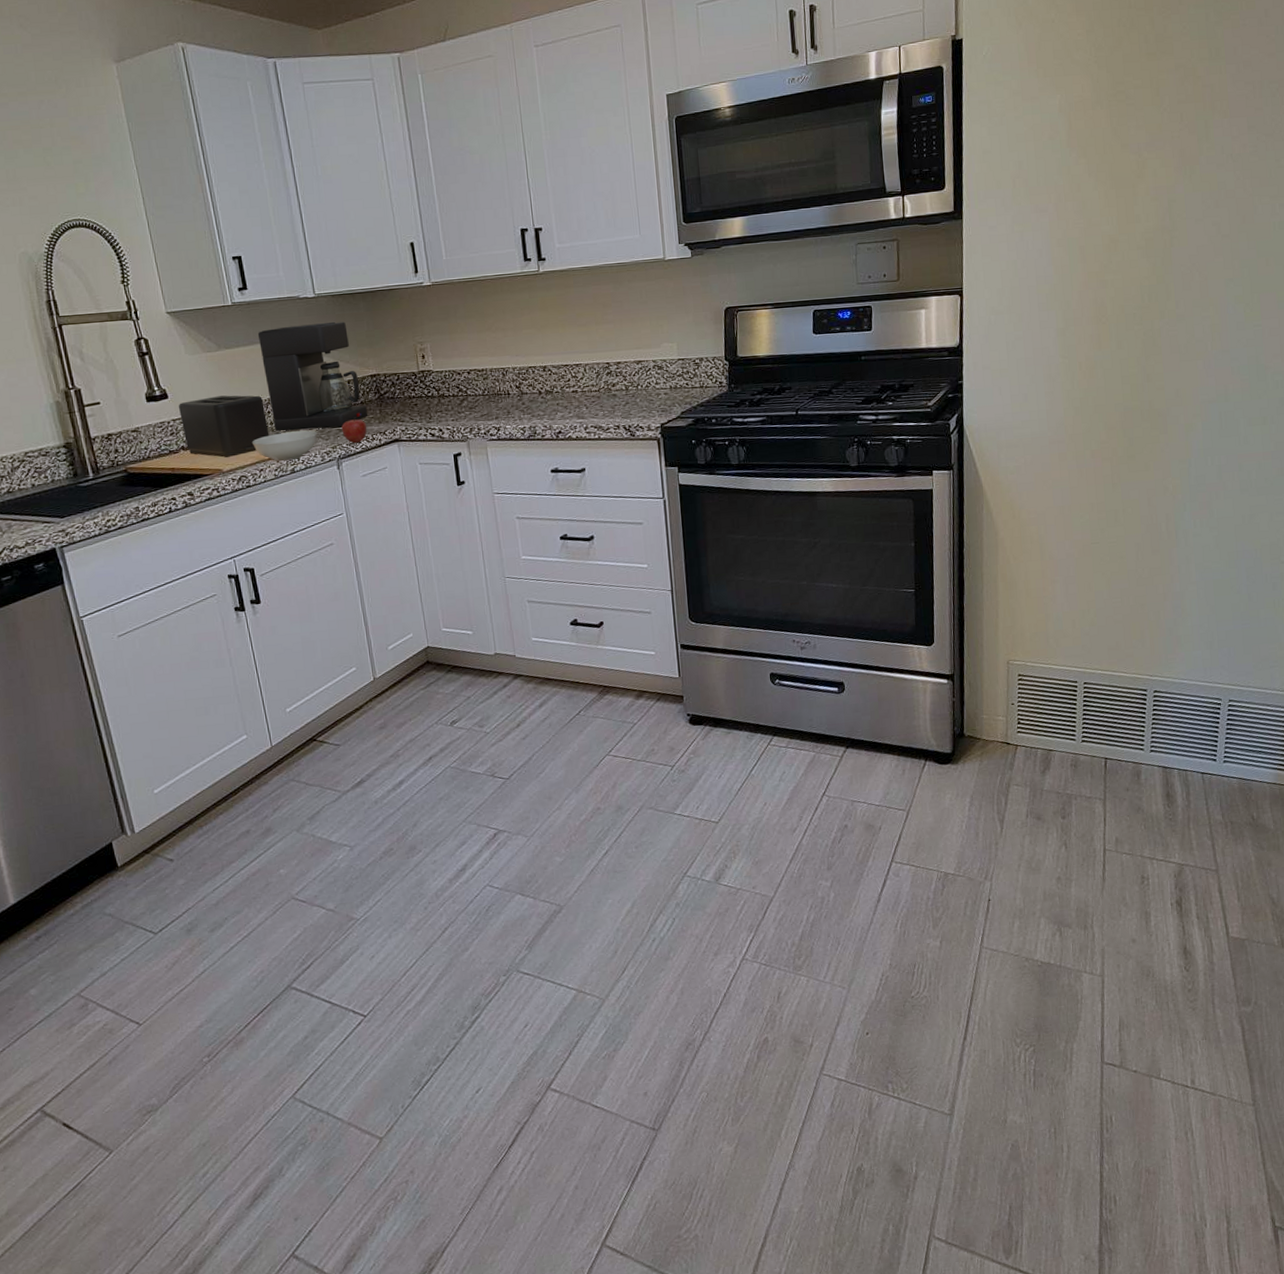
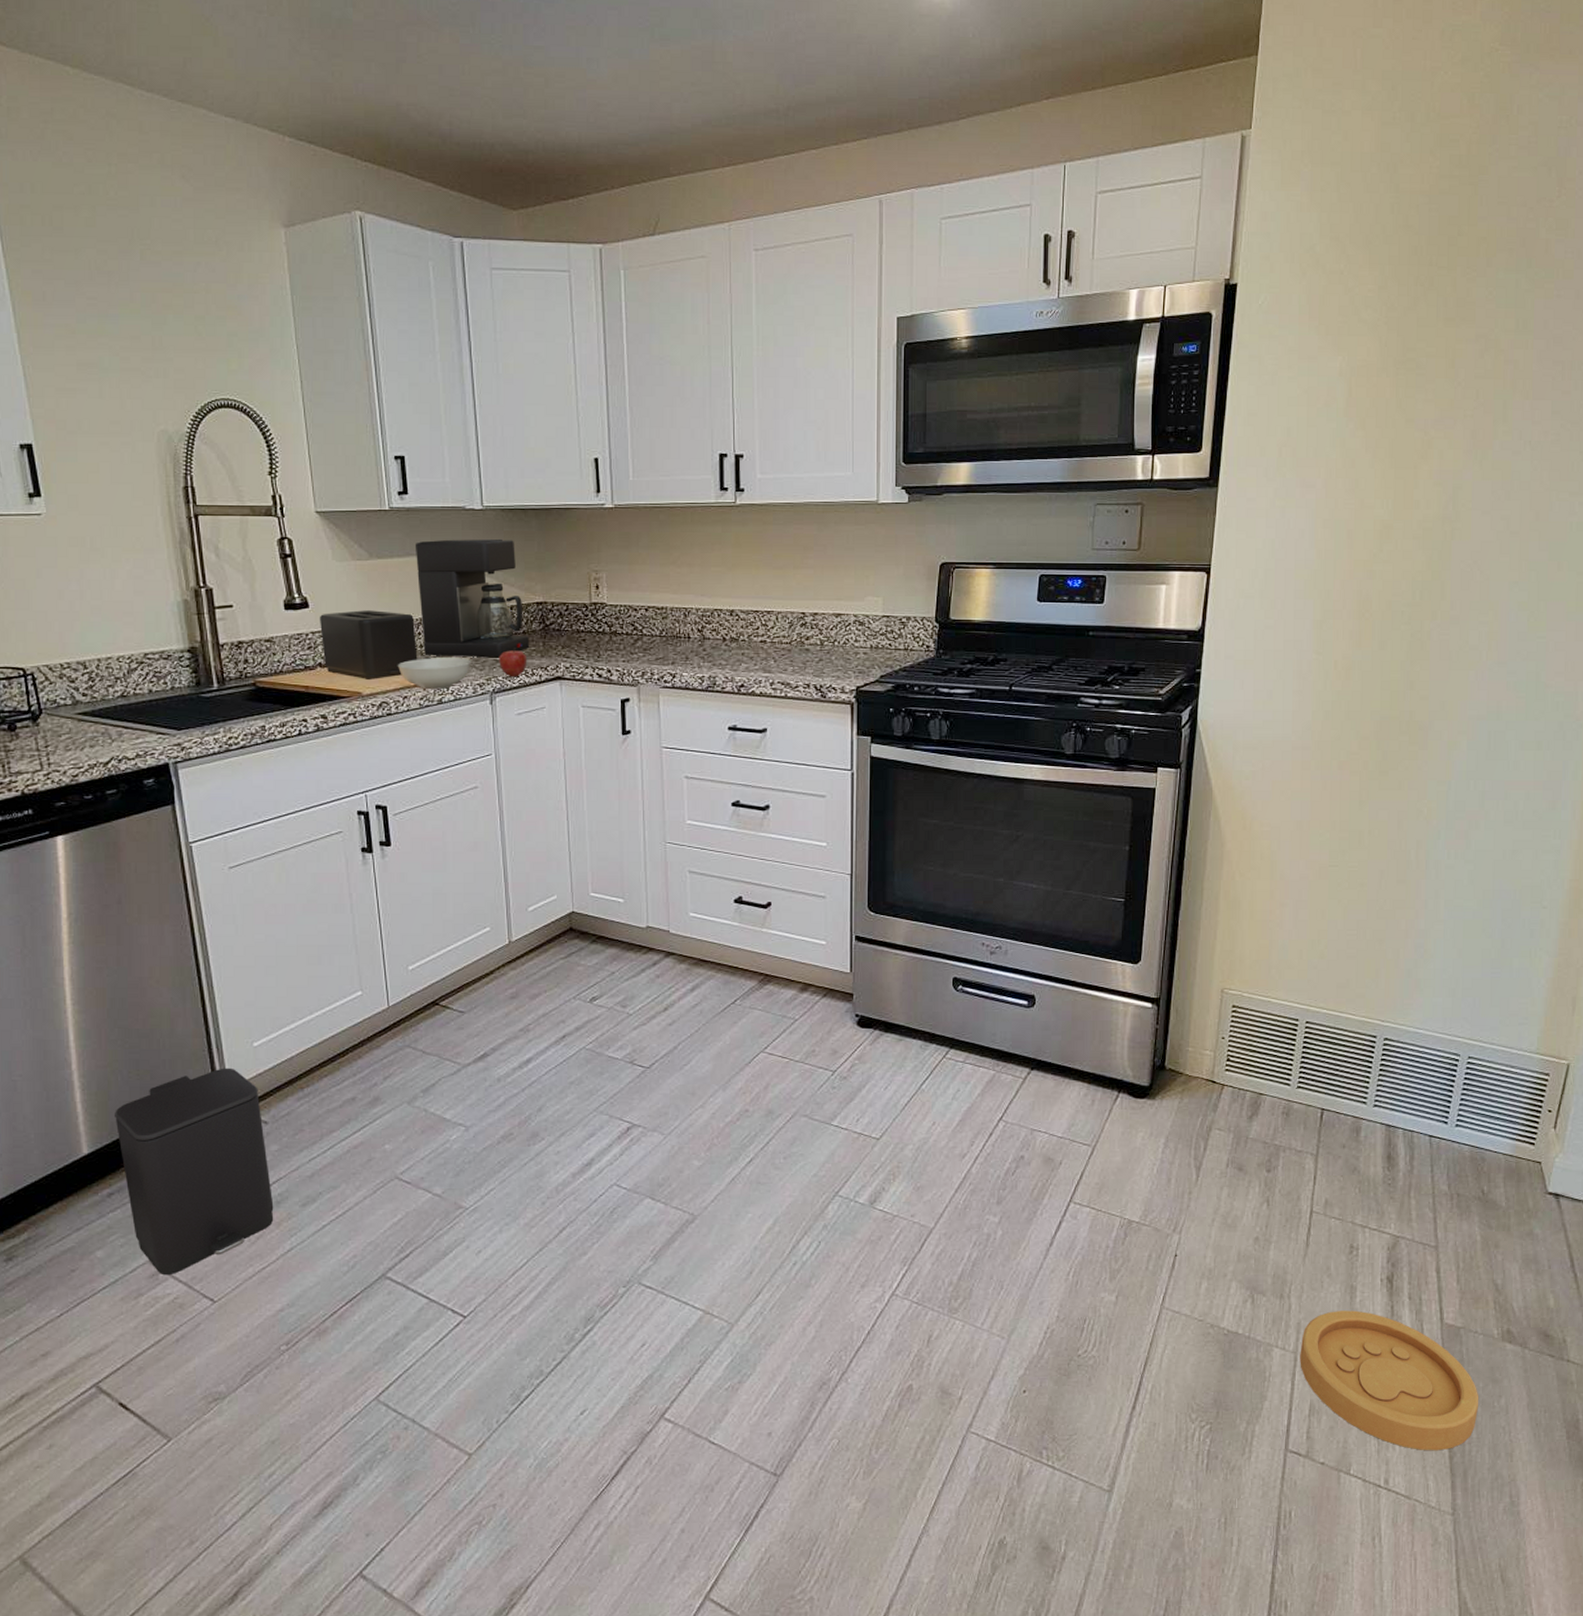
pedal bin: none [35,814,187,1005] -> present [115,1068,274,1274]
pet bowl: none [1106,933,1268,1051] -> present [1300,1310,1479,1451]

